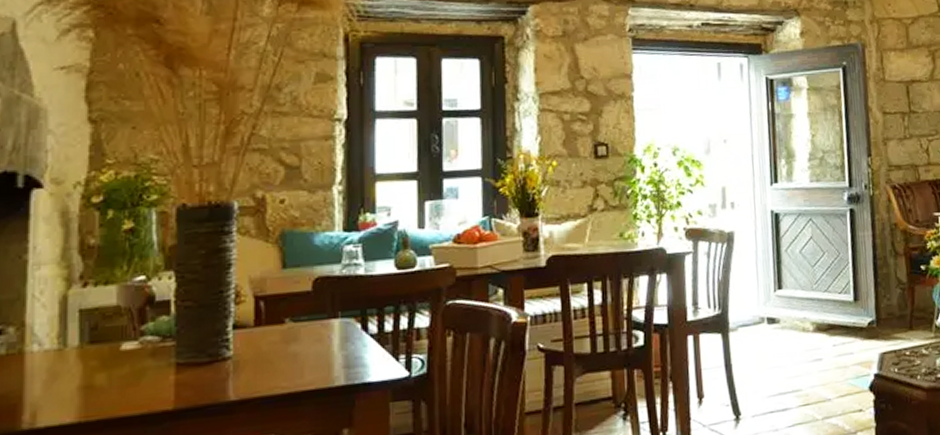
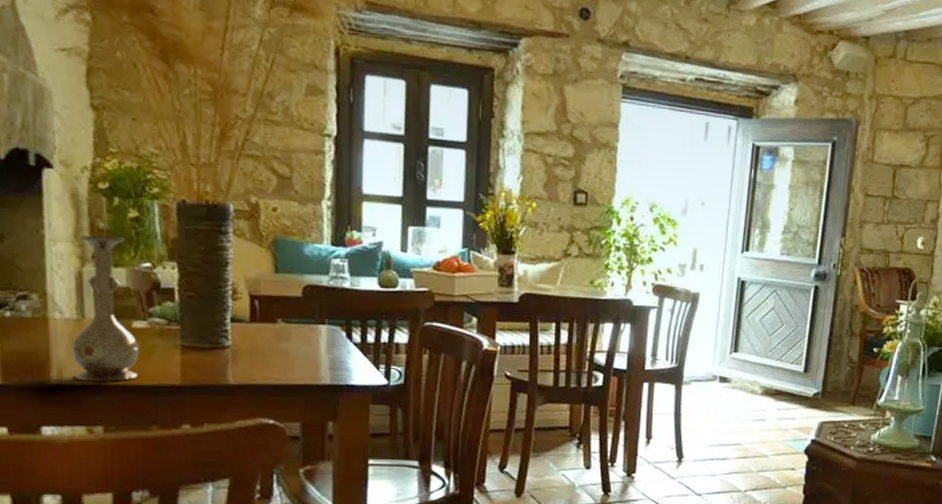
vase: none [49,252,128,421] -> present [71,235,140,382]

